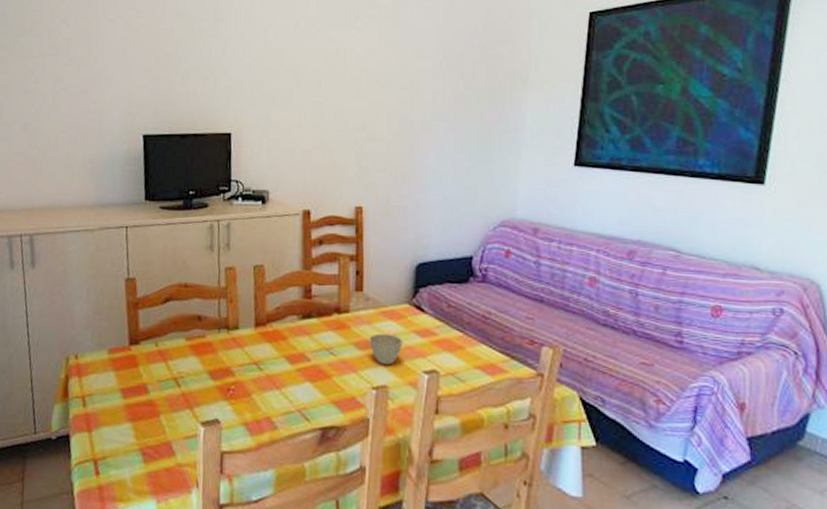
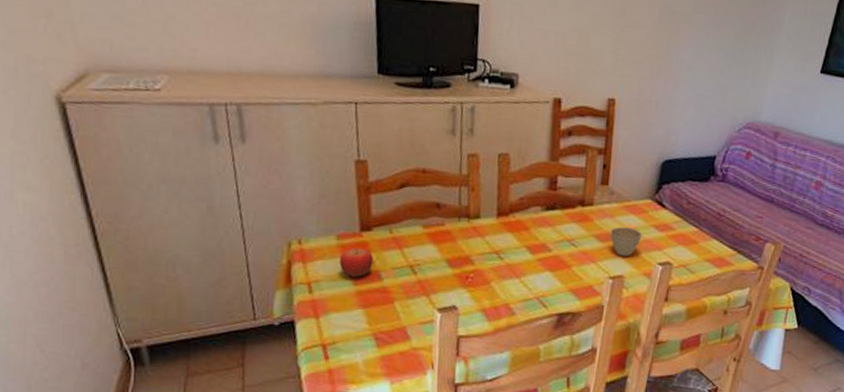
fruit: none [110,361,141,391] -> present [339,247,374,277]

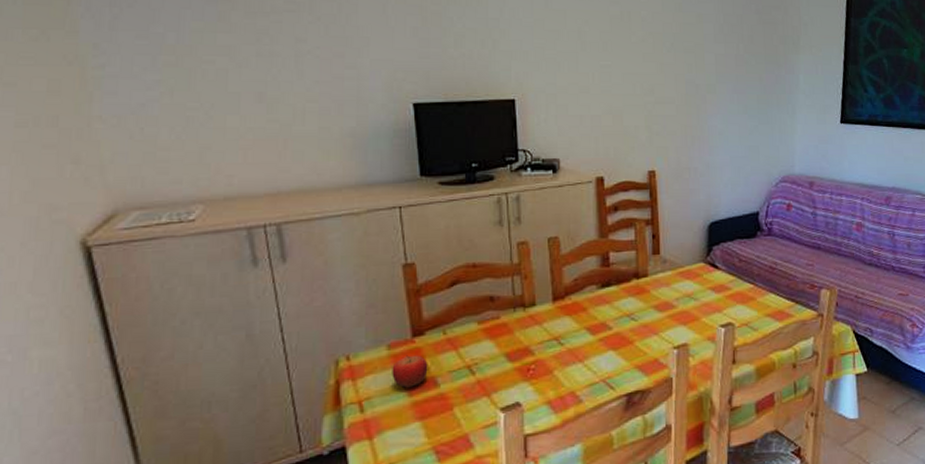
cup: present [610,226,643,257] -> none [668,293,700,324]

